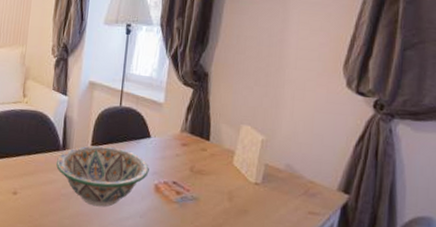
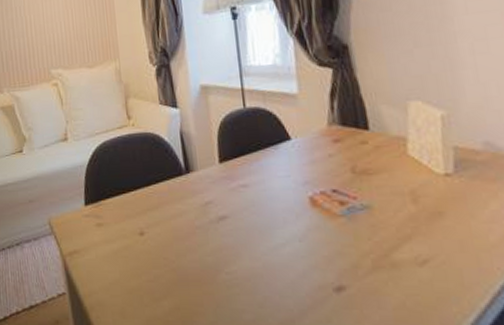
decorative bowl: present [55,145,149,207] -> none [181,159,298,236]

